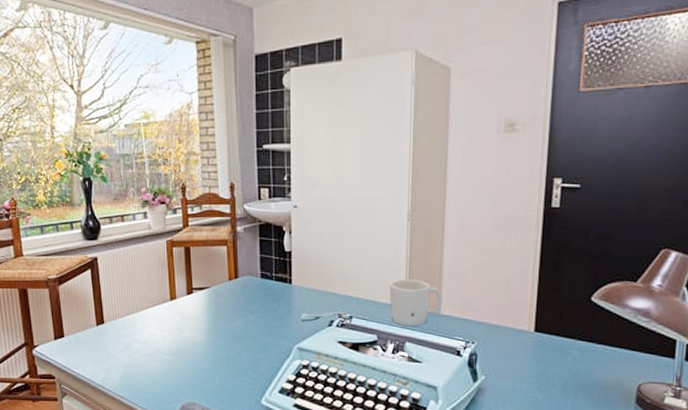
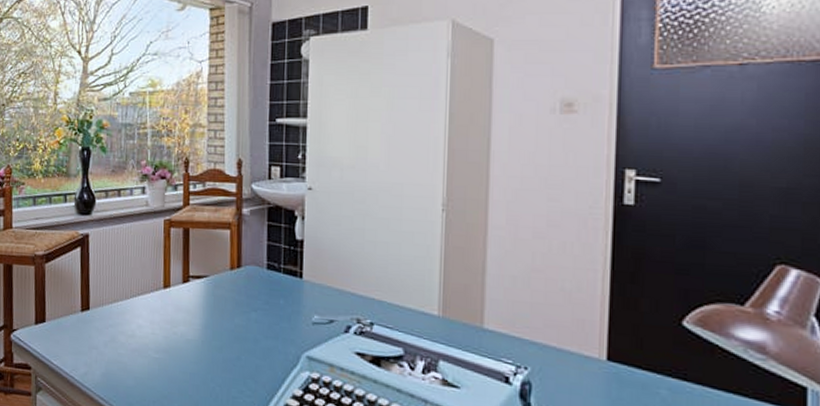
mug: present [390,279,443,327] -> none [419,281,486,342]

